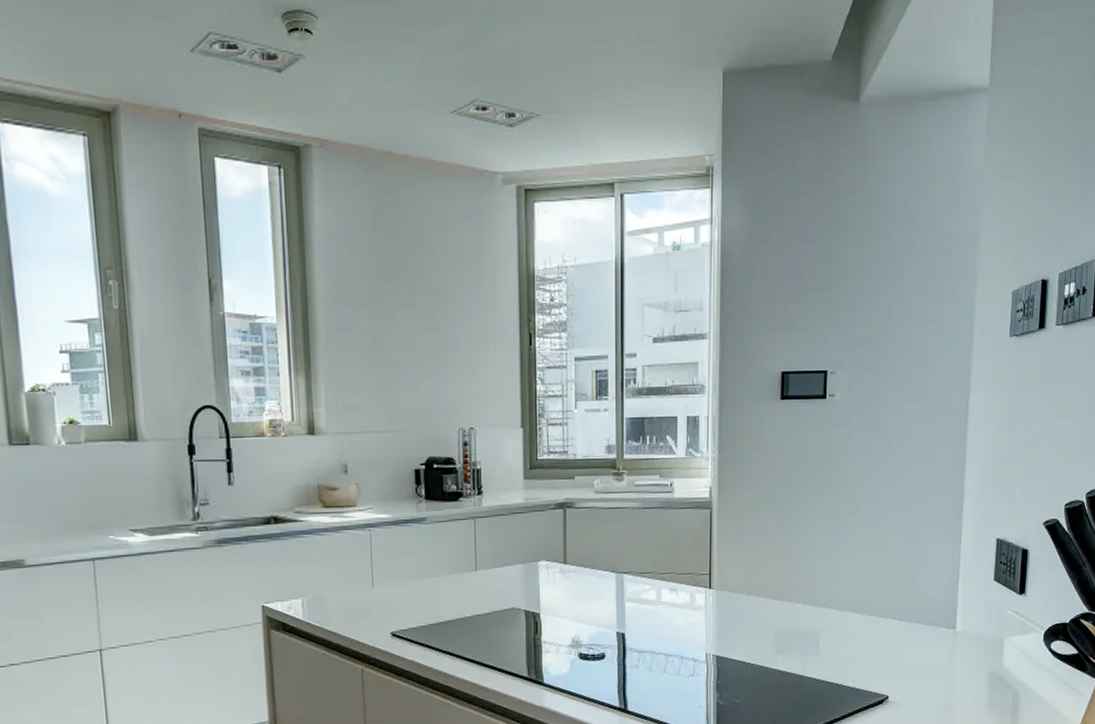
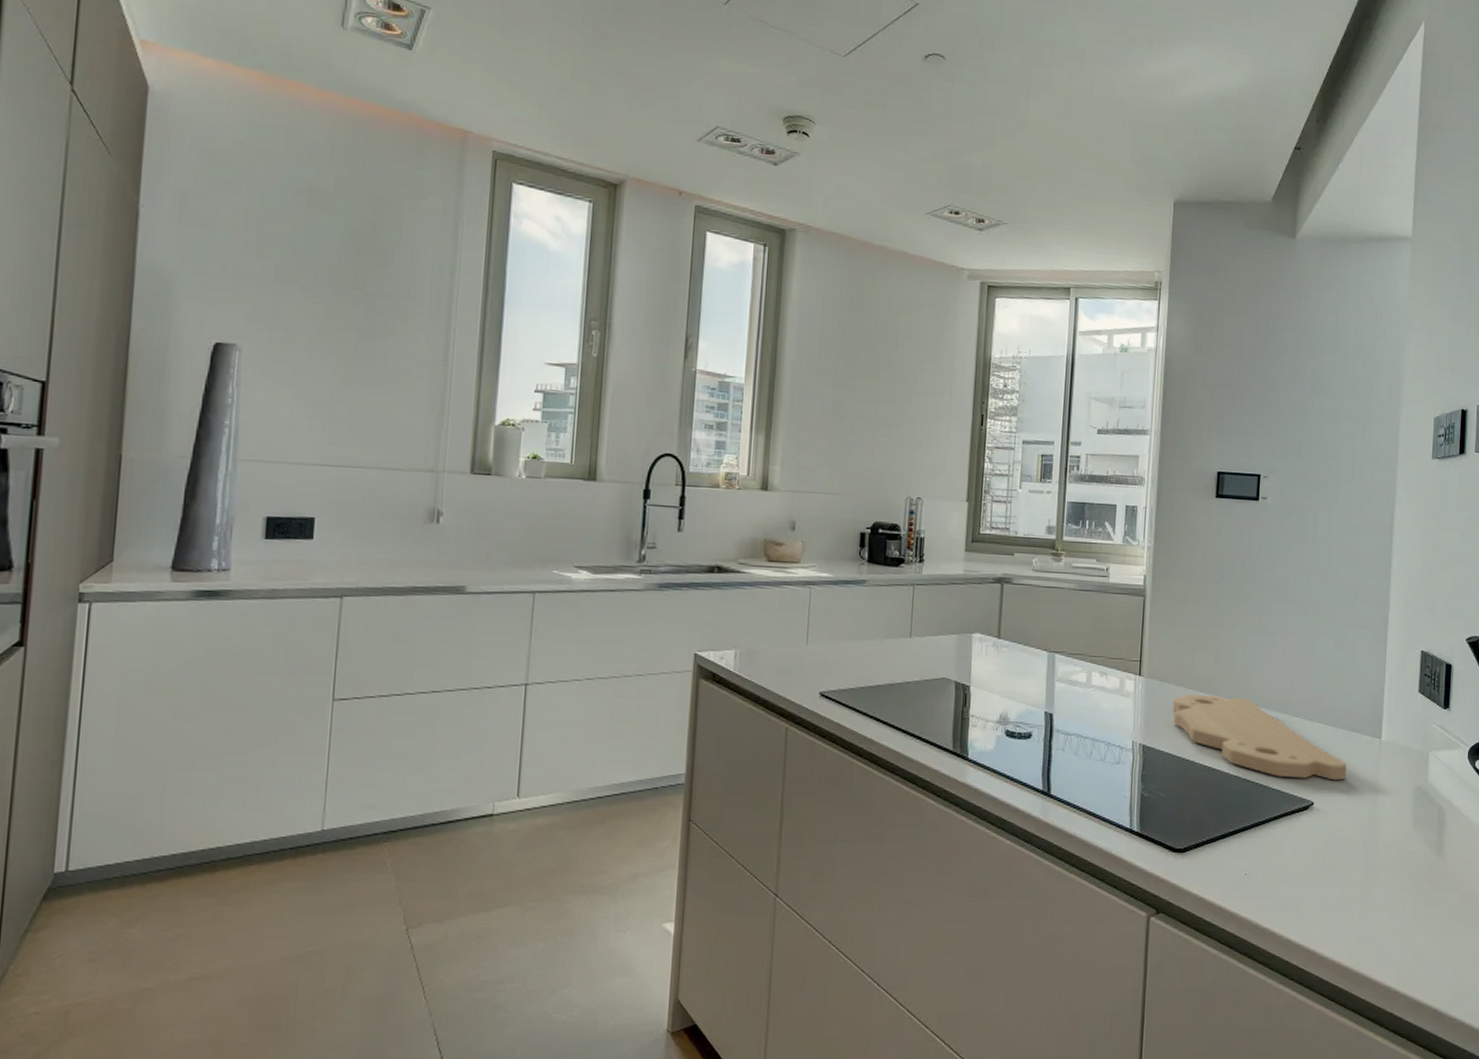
cutting board: none [745,601,921,675] -> present [1173,694,1347,781]

